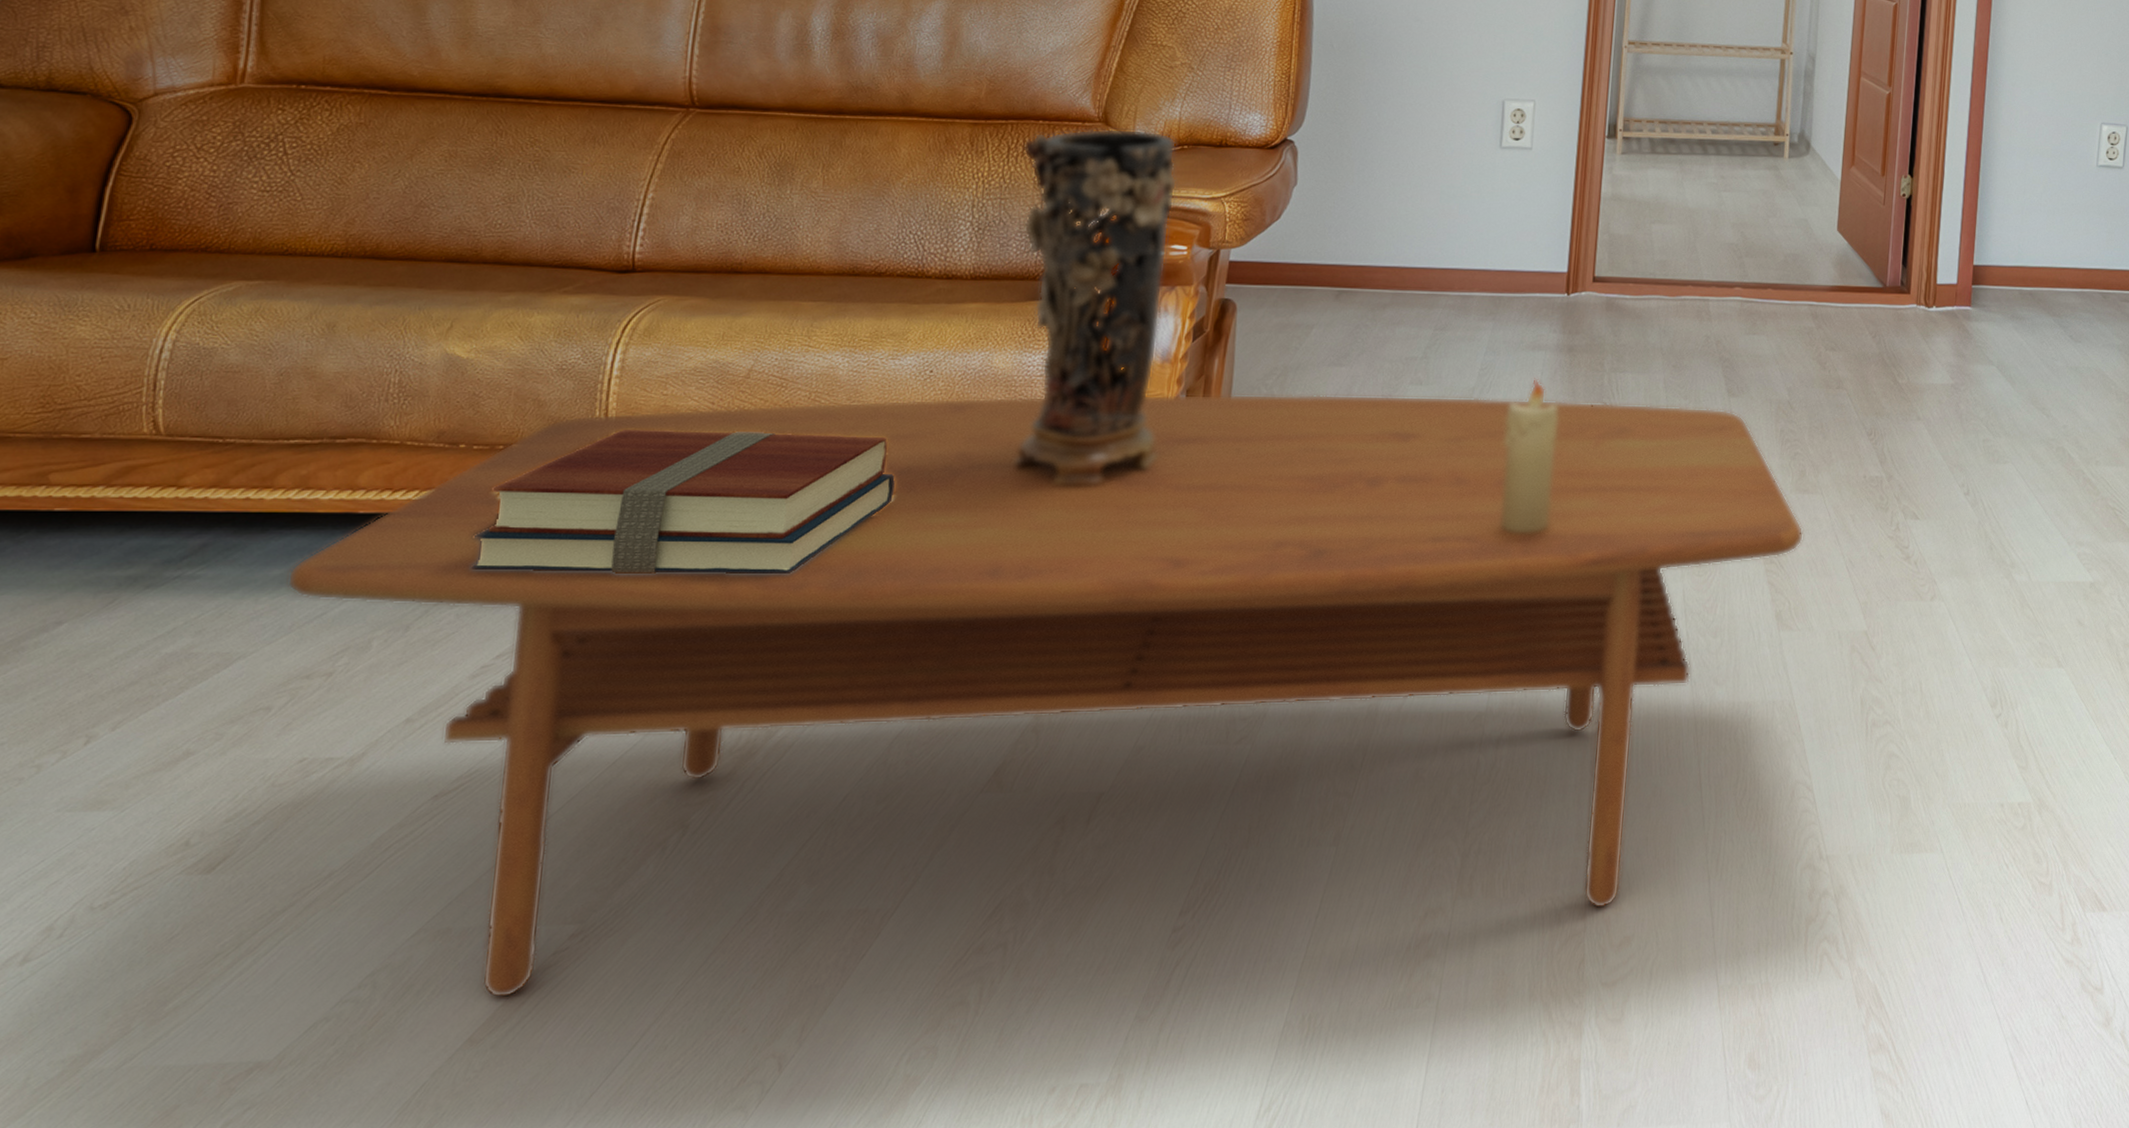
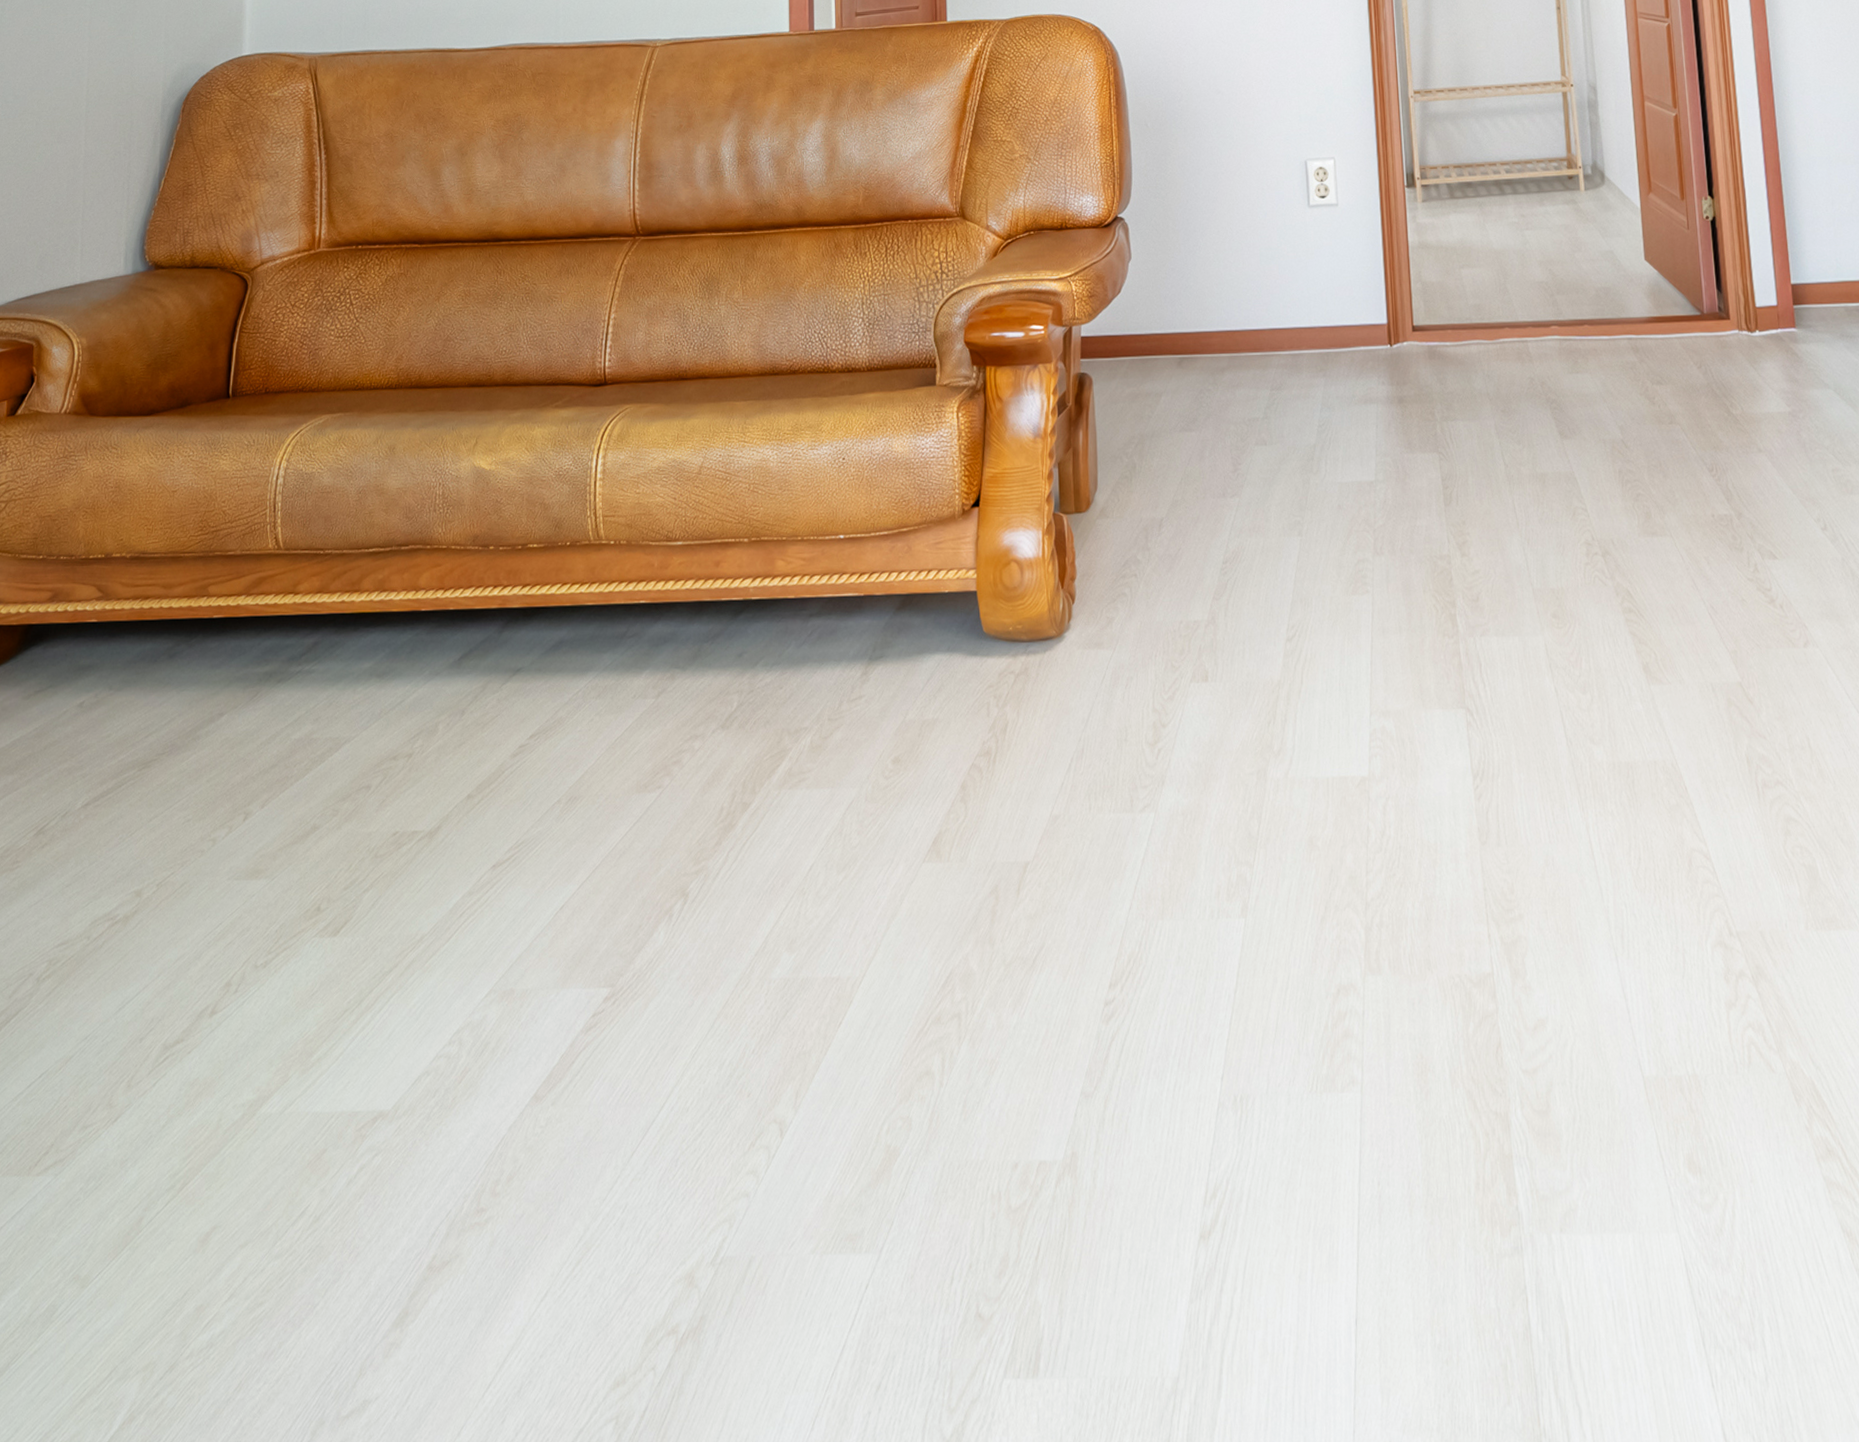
coffee table: present [287,394,1804,999] -> none [375,452,1660,1057]
books: present [469,430,895,575] -> none [504,522,824,659]
decorative vase: present [1014,128,1178,486] -> none [898,220,1039,562]
candle: present [1500,378,1558,534] -> none [1348,431,1404,591]

